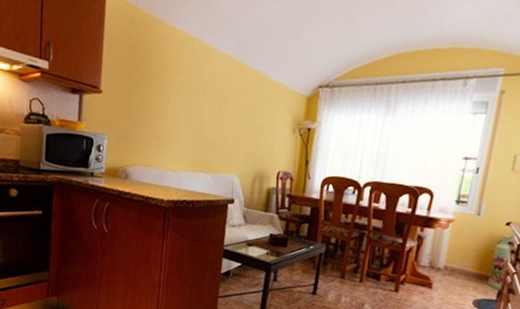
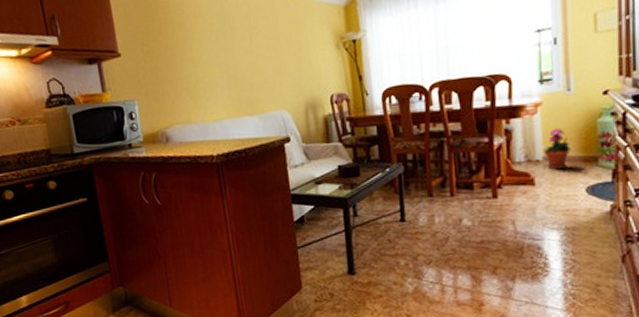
potted plant: none [445,244,469,281] -> present [543,127,571,170]

